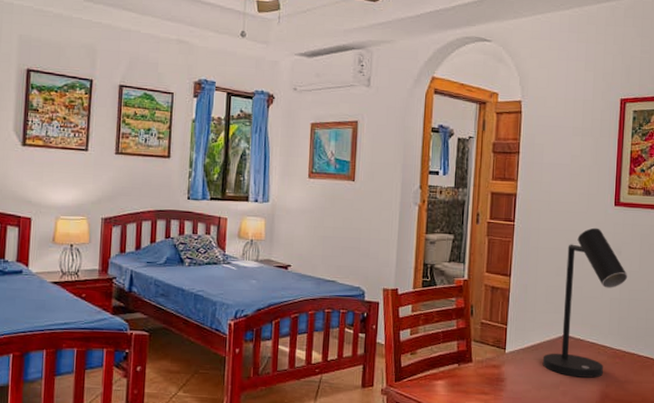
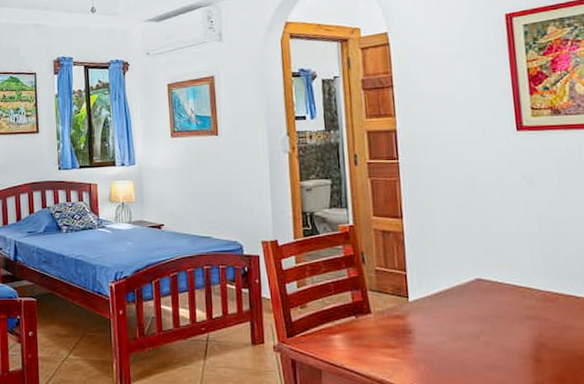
desk lamp: present [542,227,628,378] -> none [454,157,548,325]

